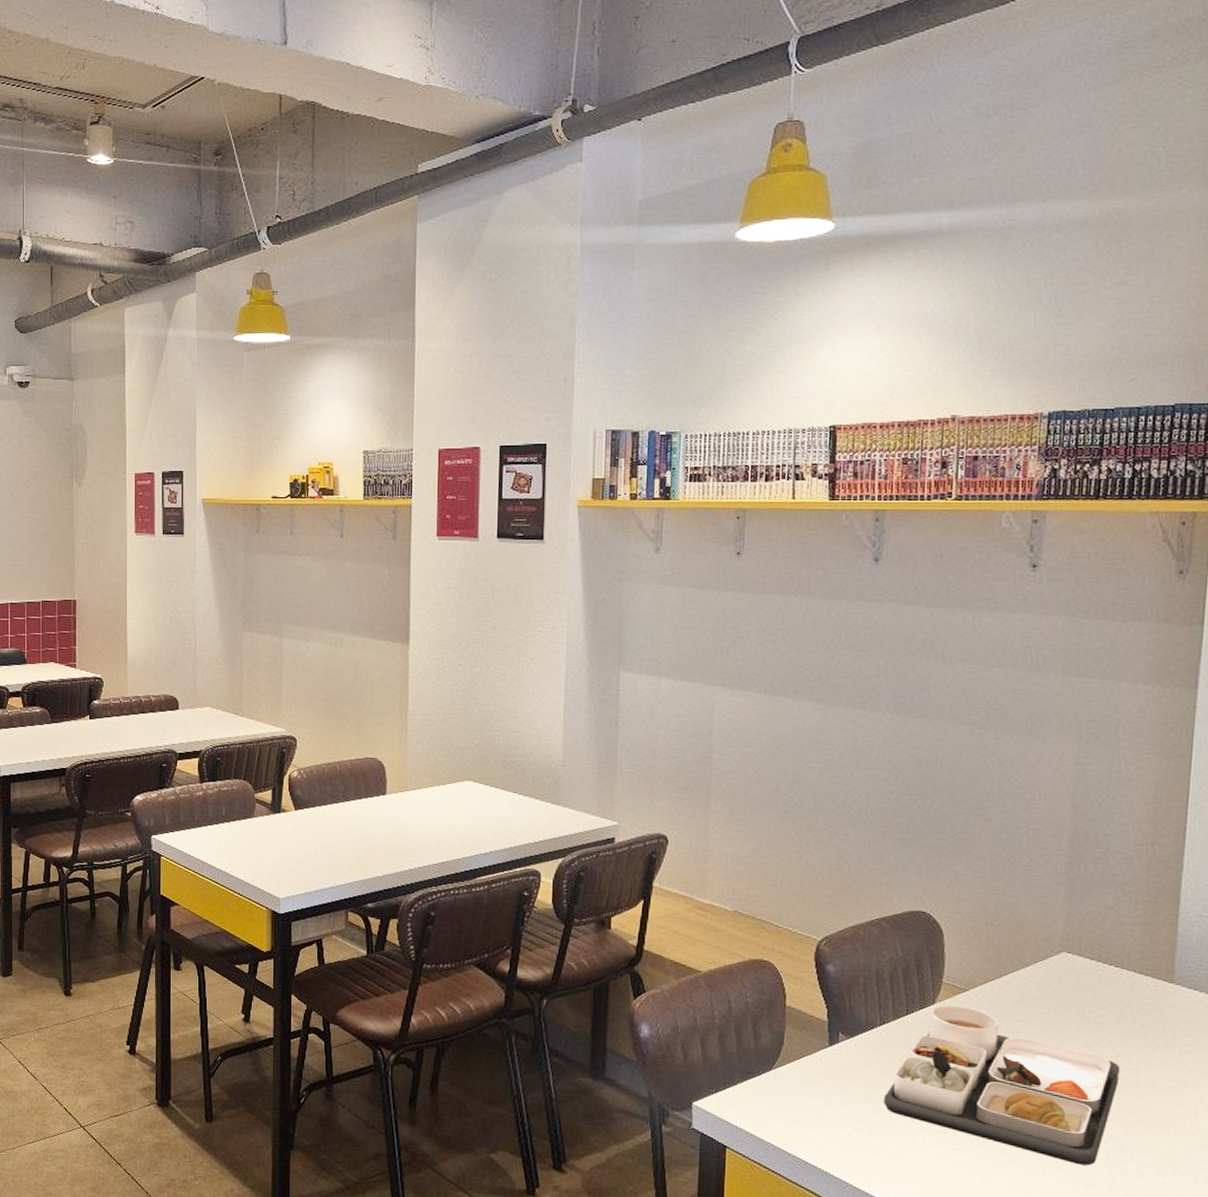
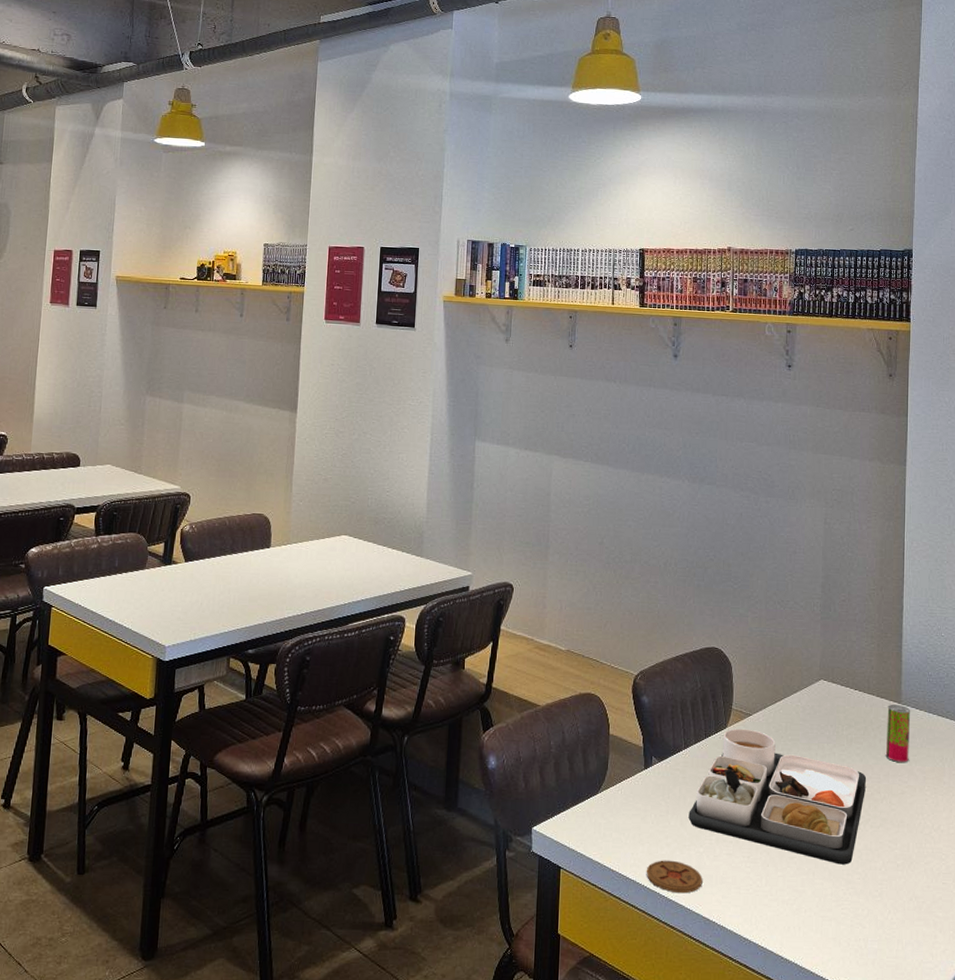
coaster: none [829,1146,900,1184] -> present [646,860,703,894]
beverage can: none [1148,983,1187,1053] -> present [885,704,911,762]

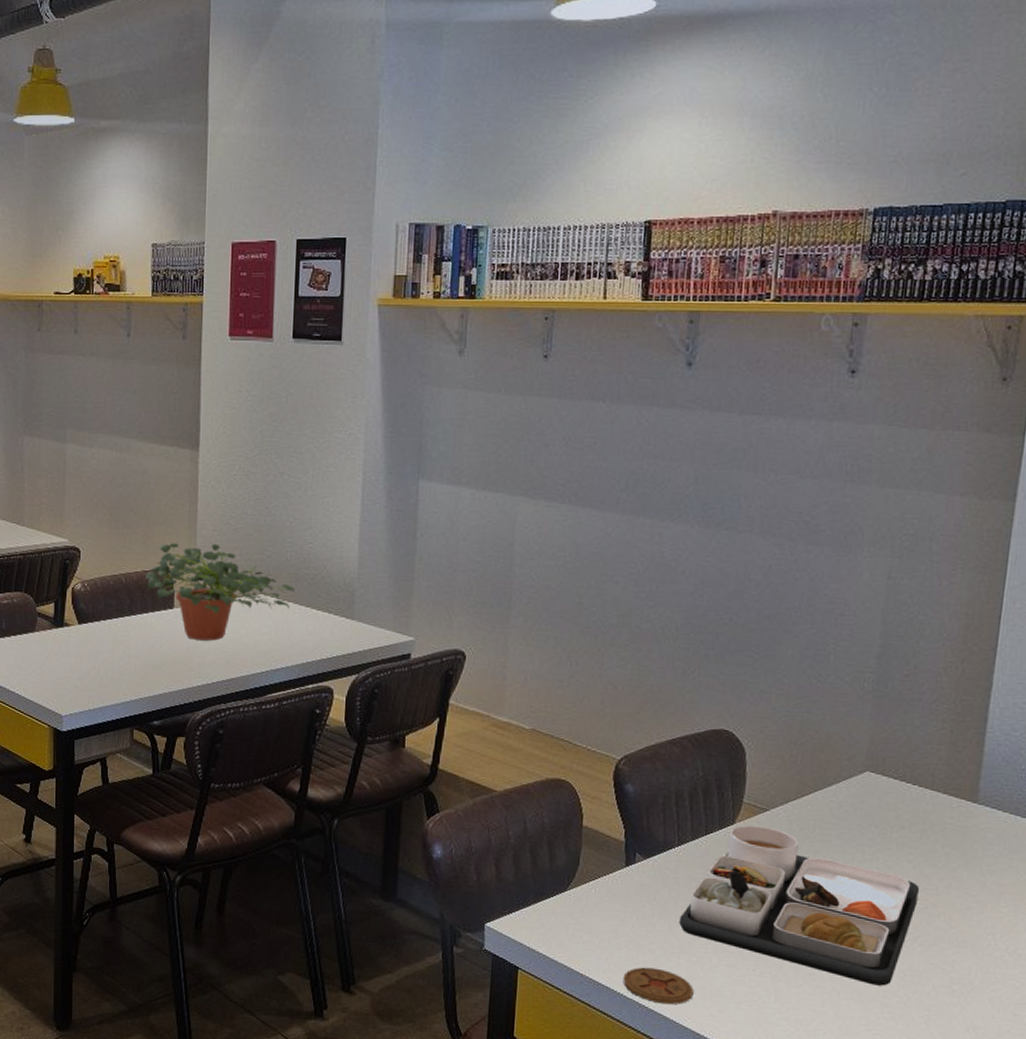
potted plant: none [245,490,374,576] -> present [144,543,295,641]
beverage can: present [885,704,911,762] -> none [948,803,990,873]

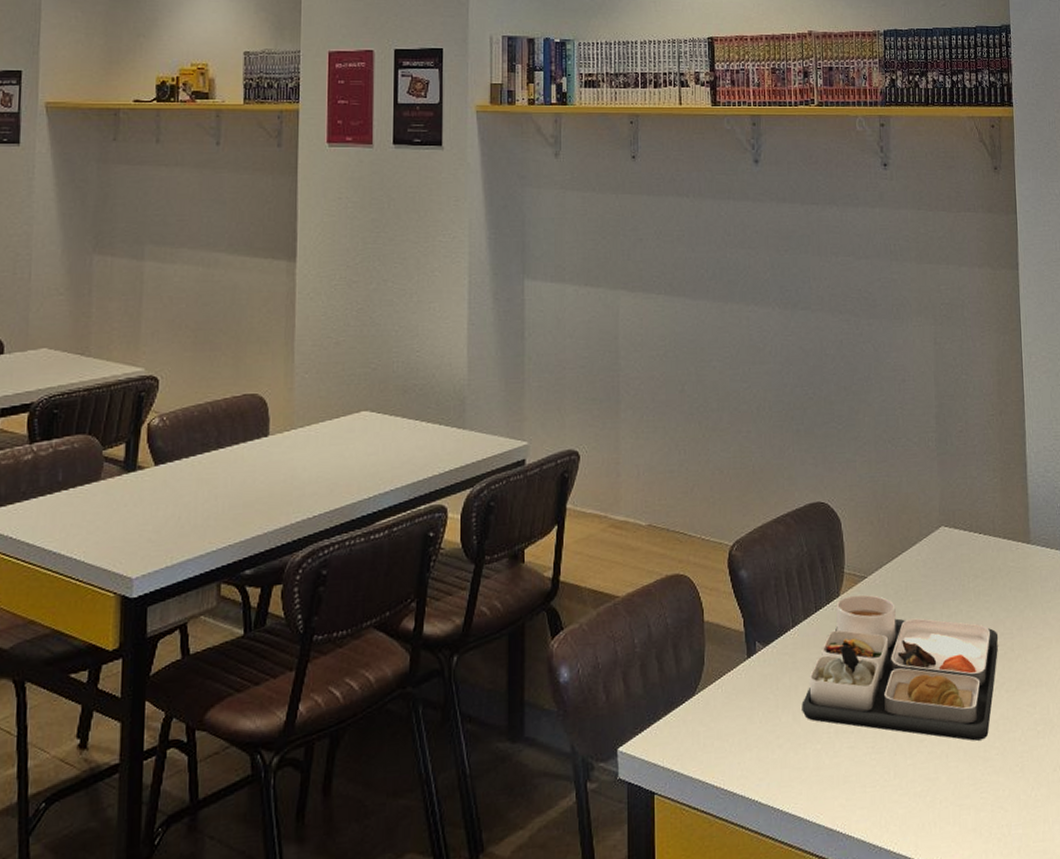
potted plant: present [144,543,295,641] -> none [234,359,403,470]
coaster: present [622,967,694,1005] -> none [756,764,822,804]

